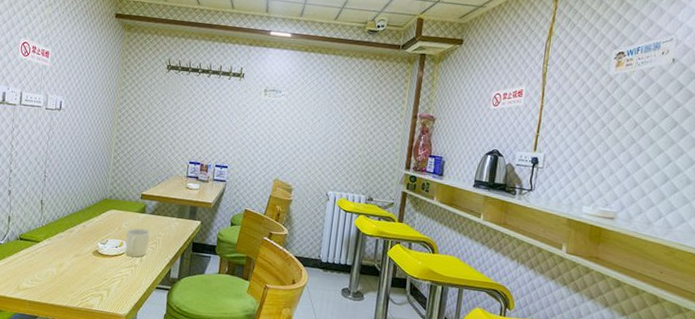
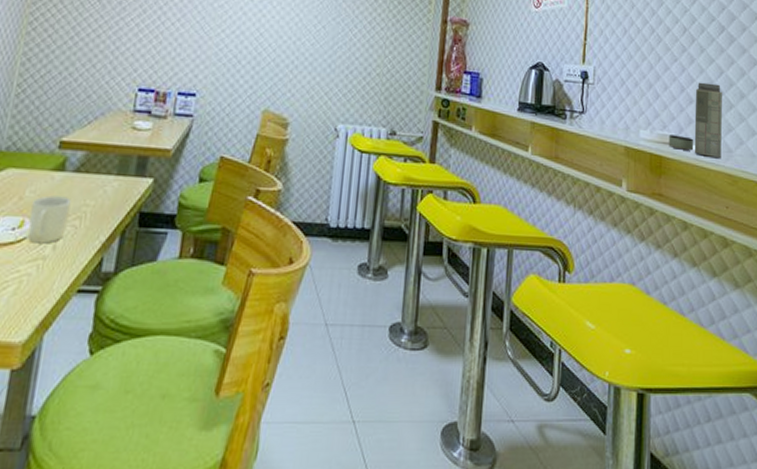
thermos: none [609,169,668,233] -> present [668,82,722,159]

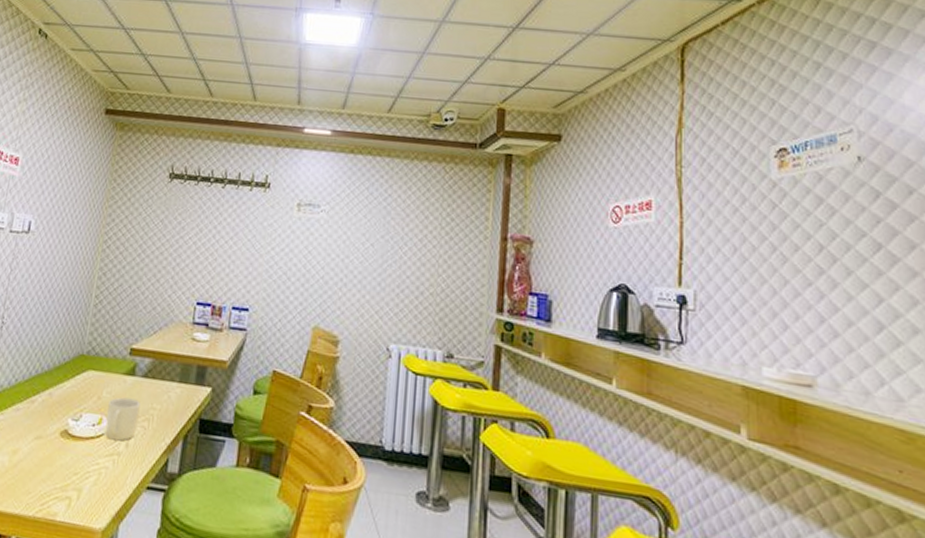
thermos: present [668,82,722,159] -> none [805,311,887,409]

